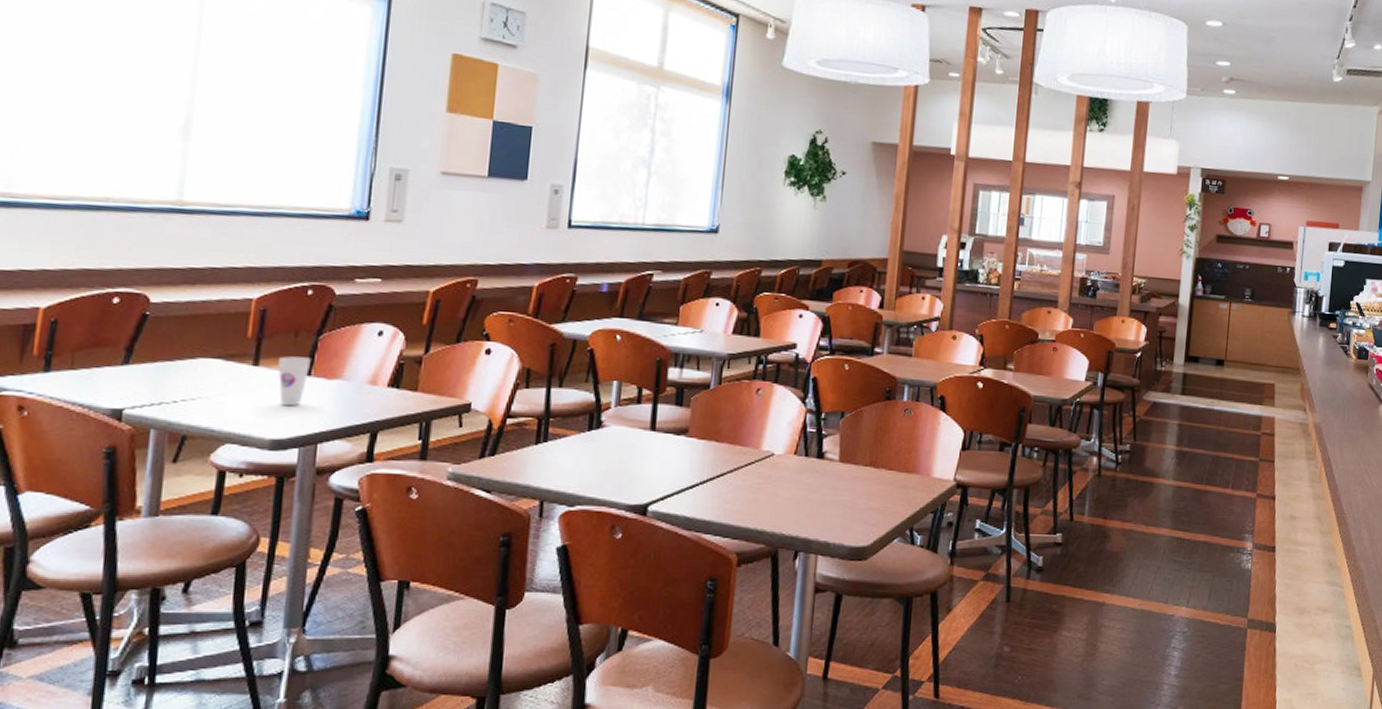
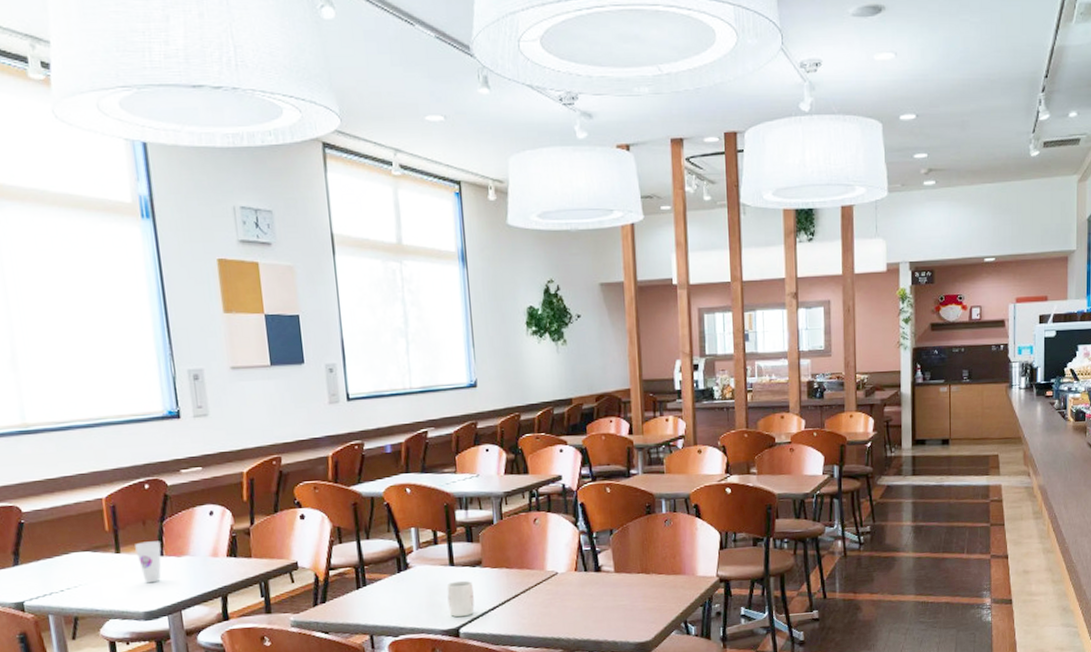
mug: none [639,449,673,493] -> present [446,580,475,618]

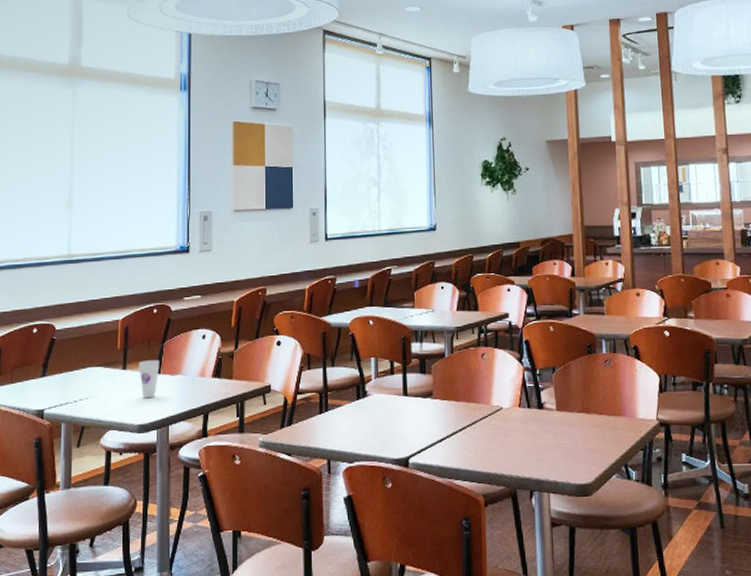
mug: present [446,580,475,618] -> none [399,410,424,447]

